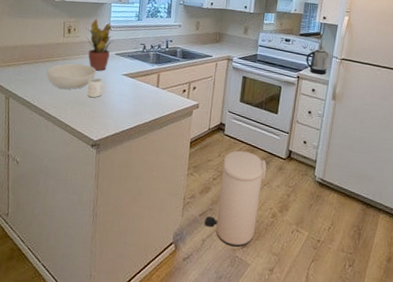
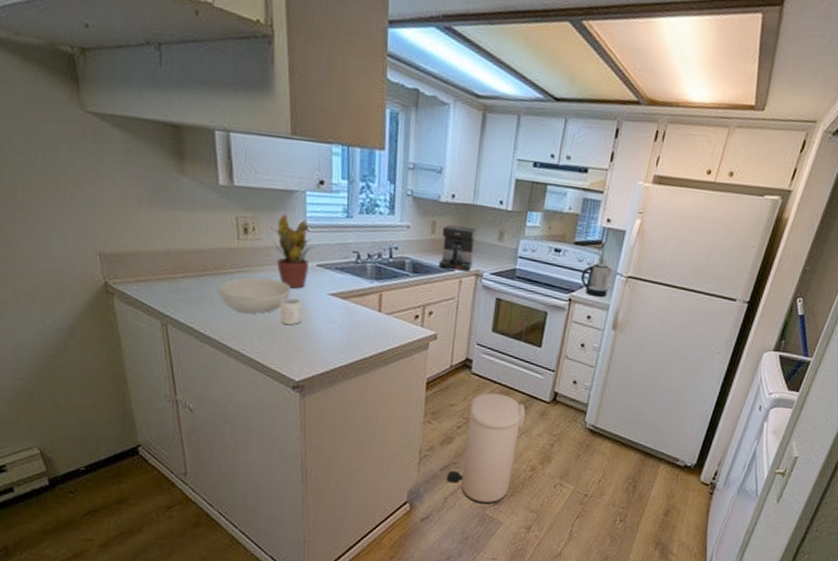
coffee maker: none [200,23,228,57] -> present [438,224,476,272]

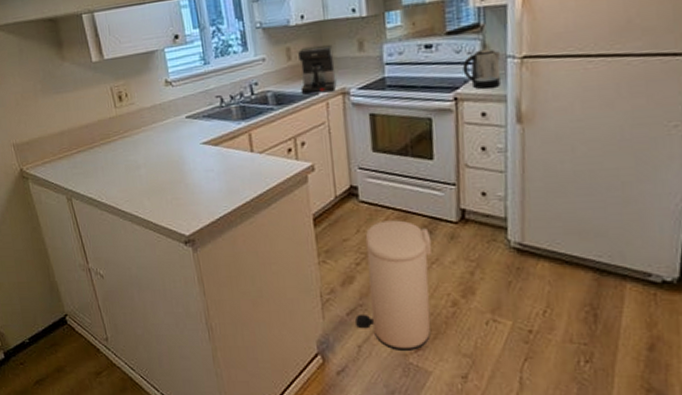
bowl: present [218,277,291,314] -> none [106,138,168,176]
potted plant: present [270,213,316,289] -> none [140,74,182,145]
mug: present [279,297,309,326] -> none [159,153,187,181]

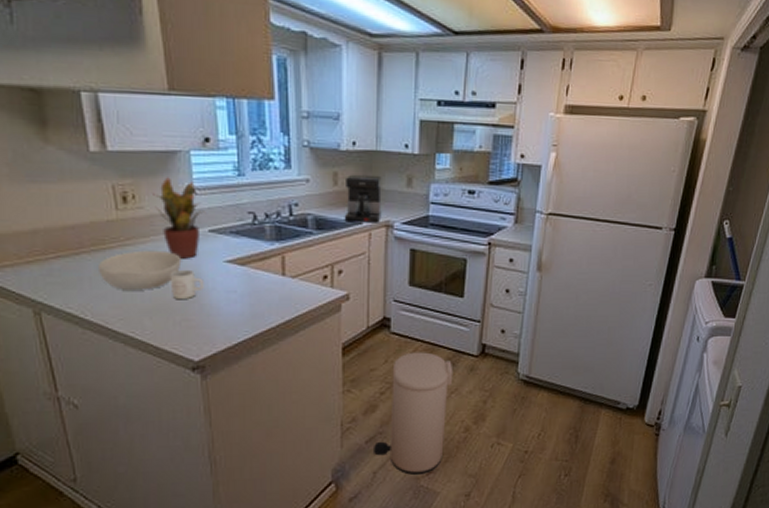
bowl: none [106,138,168,176] -> present [97,250,182,290]
potted plant: none [140,74,182,145] -> present [153,177,206,259]
mug: none [159,153,187,181] -> present [169,269,204,300]
kettle: present [462,48,500,89] -> none [499,202,530,237]

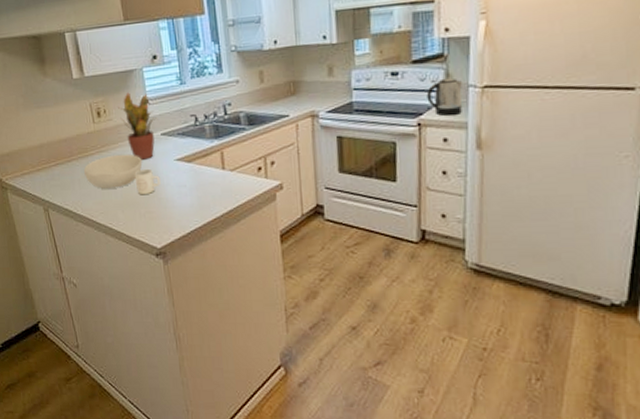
coffee maker: present [344,174,382,223] -> none [271,68,307,116]
pedal bin: present [374,352,454,475] -> none [318,239,393,365]
kettle: none [499,202,530,237] -> present [426,77,462,116]

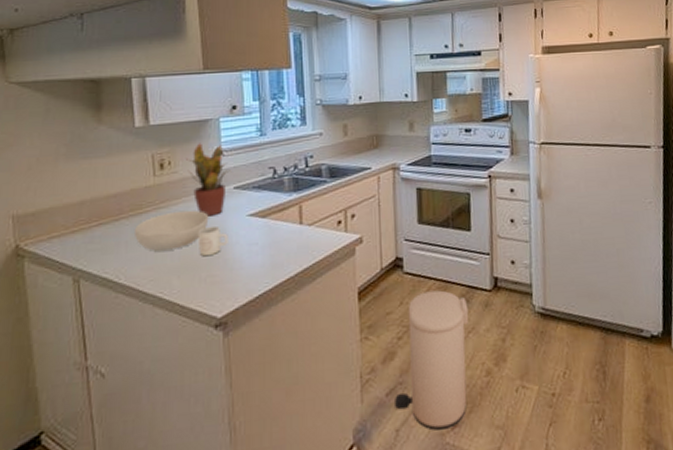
pedal bin: none [318,239,393,365] -> present [395,290,469,430]
kettle: present [426,77,462,116] -> none [495,135,525,168]

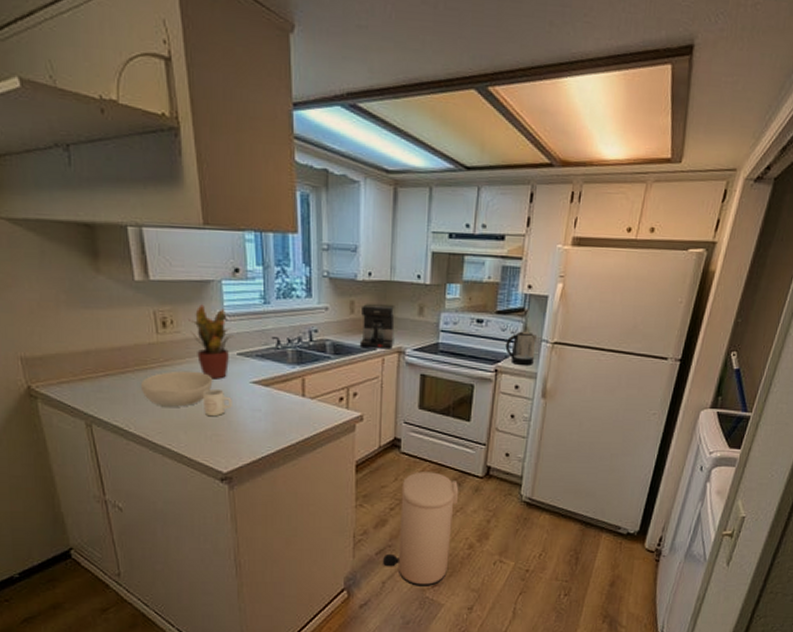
coffee maker: none [354,123,388,169] -> present [359,303,395,349]
kettle: none [495,135,525,168] -> present [505,331,537,365]

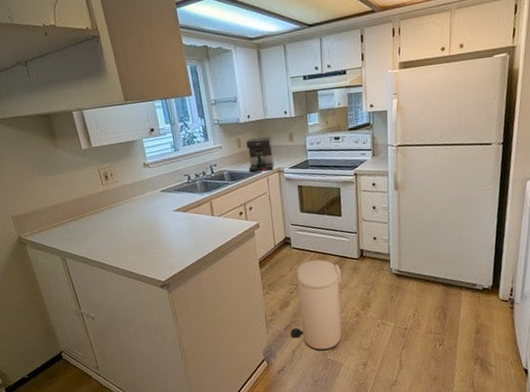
bowl: present [140,370,213,407] -> none [95,208,146,238]
potted plant: present [189,304,235,379] -> none [123,159,158,213]
mug: present [202,388,232,417] -> none [139,219,162,241]
kettle: present [505,331,537,365] -> none [359,140,384,167]

